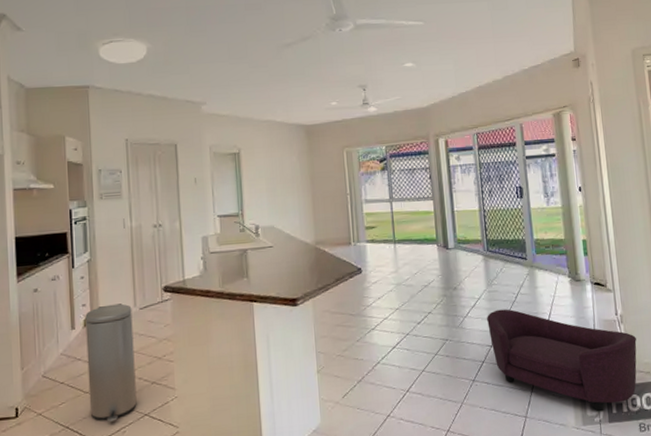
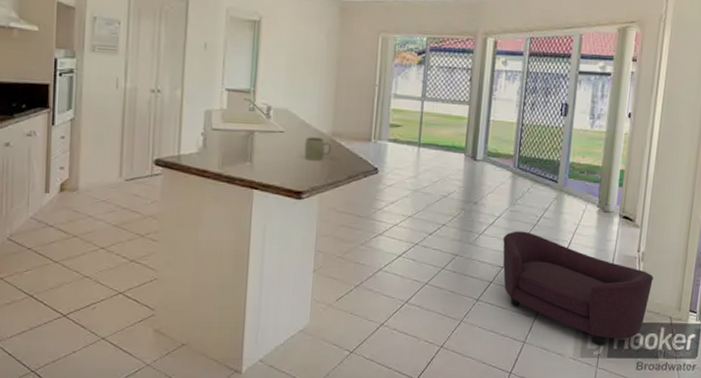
pedal bin: present [85,303,137,422] -> none [58,171,117,296]
mug: none [292,247,317,269] -> present [304,137,332,161]

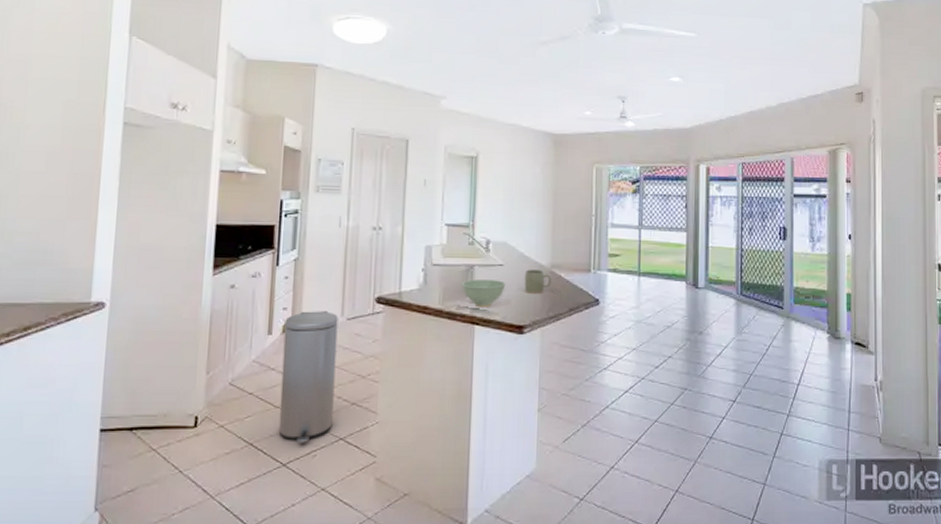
pedal bin: none [58,171,117,296] -> present [278,311,338,443]
bowl: none [241,145,286,174] -> present [461,279,506,308]
dog bed: present [503,231,653,346] -> none [733,361,895,487]

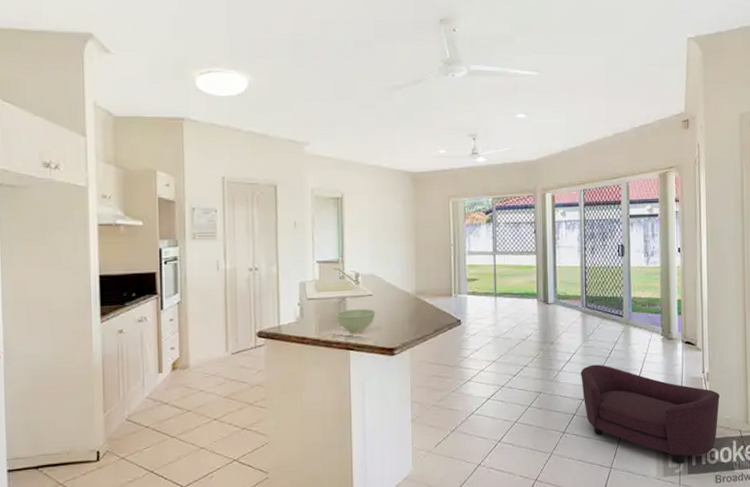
pedal bin: present [278,311,338,443] -> none [173,348,226,467]
mug: present [524,269,552,294] -> none [392,297,417,319]
dog bed: none [733,361,895,487] -> present [581,364,720,464]

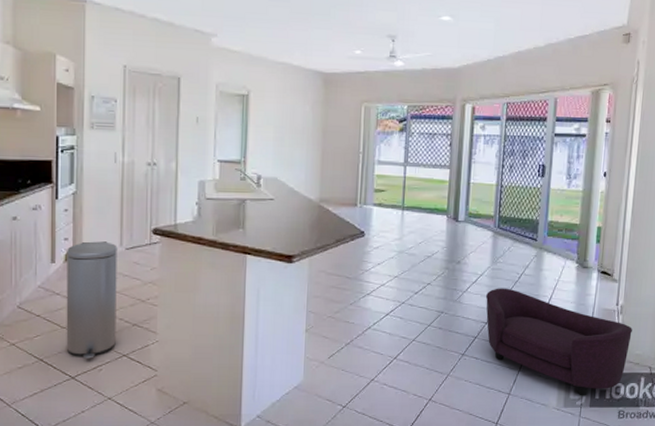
pedal bin: none [173,348,226,467] -> present [66,241,117,359]
bowl: present [335,309,376,335] -> none [233,213,276,239]

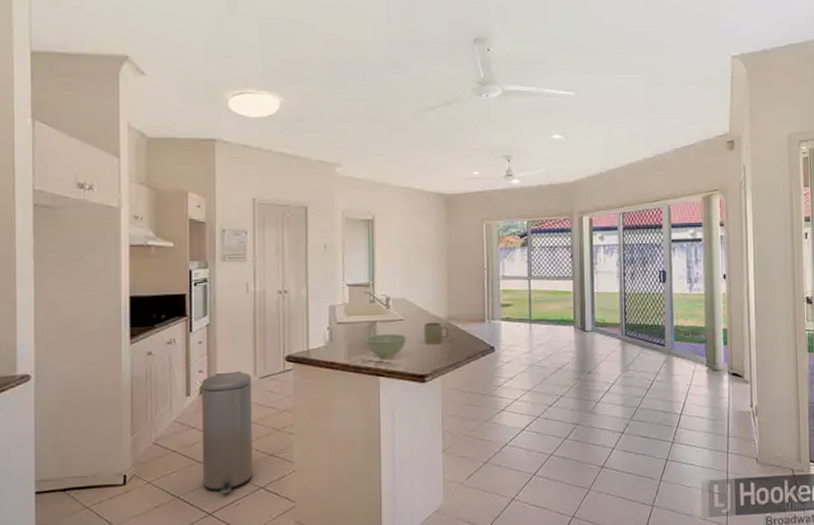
bowl: none [233,213,276,239] -> present [365,334,407,361]
mug: none [293,203,320,226] -> present [423,322,449,345]
dog bed: present [486,288,632,396] -> none [620,395,770,504]

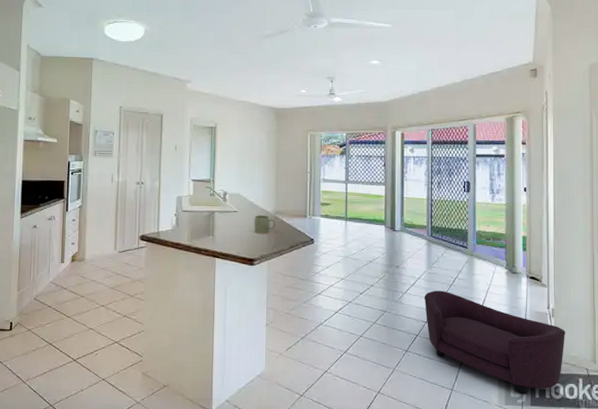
pedal bin: present [202,371,253,493] -> none [70,245,112,344]
bowl: present [365,334,407,361] -> none [205,223,240,245]
dog bed: none [620,395,770,504] -> present [425,290,565,395]

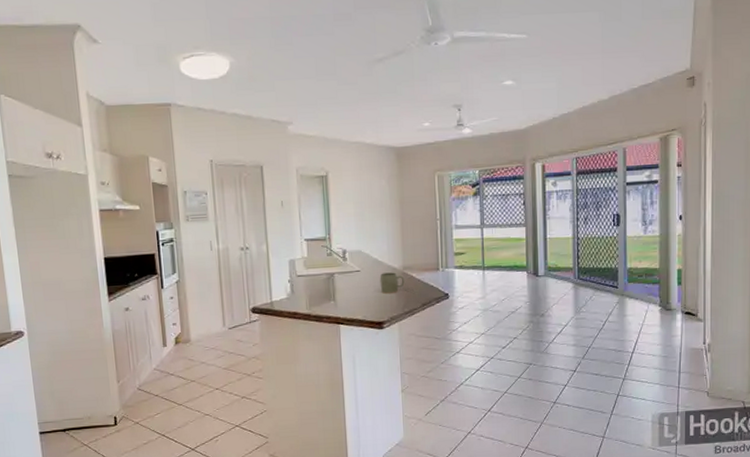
dog bed: present [425,290,565,395] -> none [572,336,722,434]

